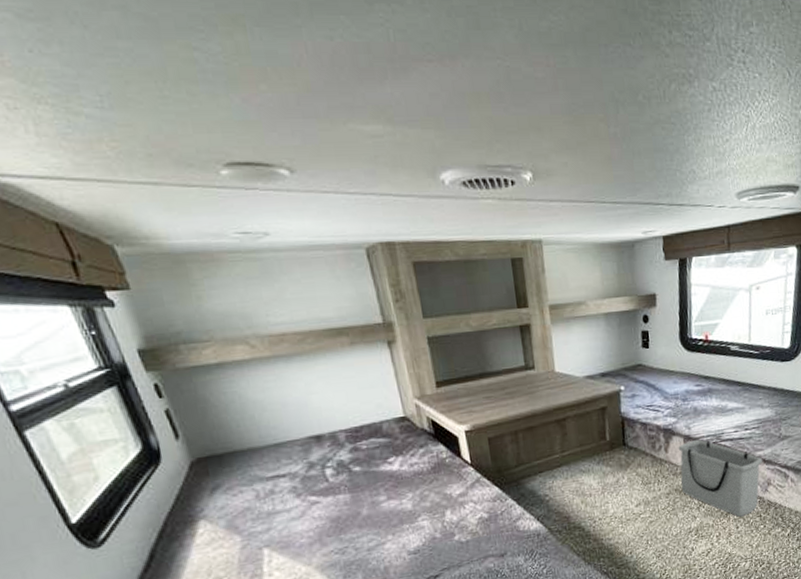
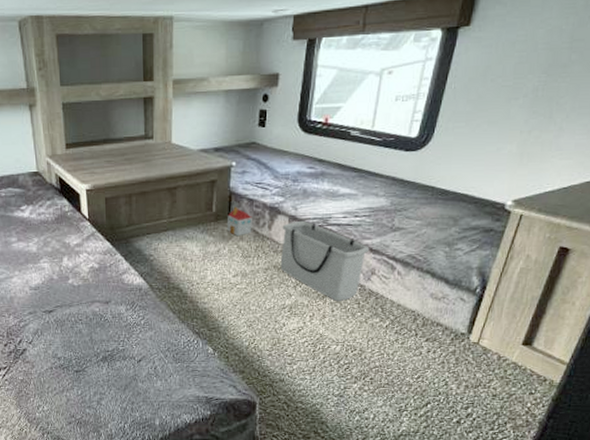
toy house: none [622,432,649,464] -> present [226,206,252,237]

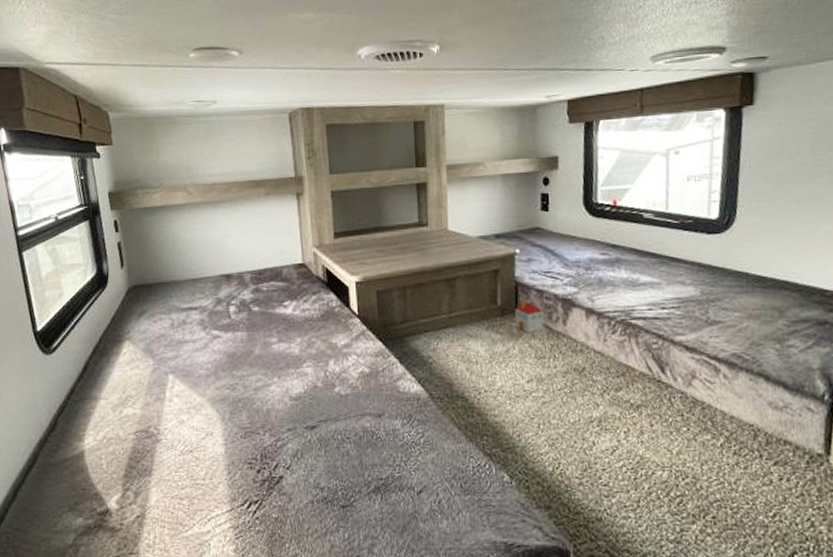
storage bin: present [280,220,370,301] -> none [578,314,685,412]

